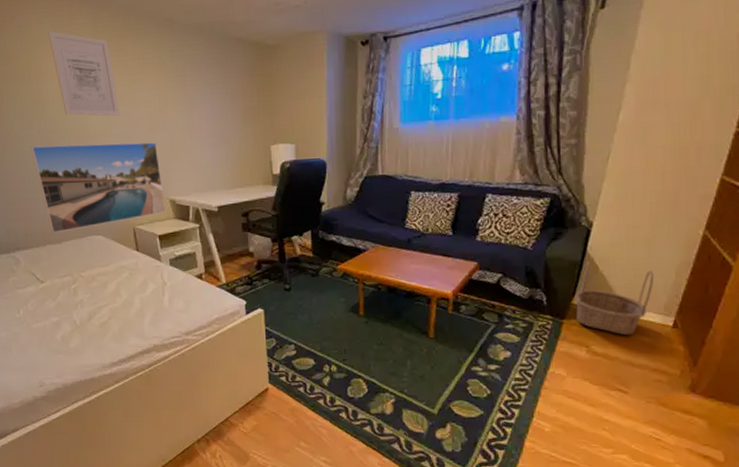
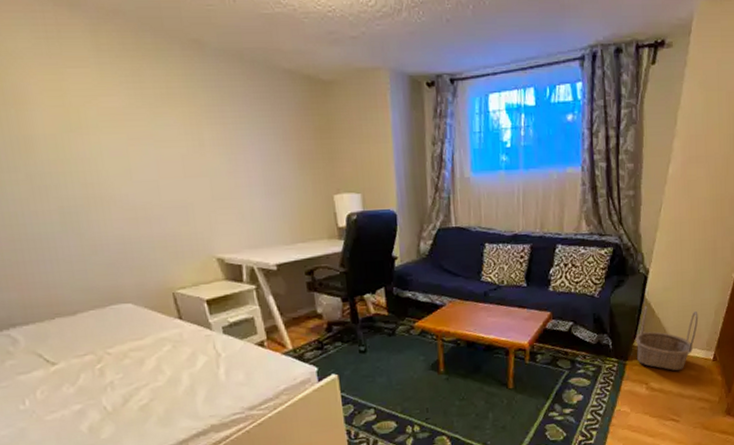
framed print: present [30,142,166,234] -> none [16,190,213,304]
wall art: present [48,30,119,116] -> none [26,43,141,158]

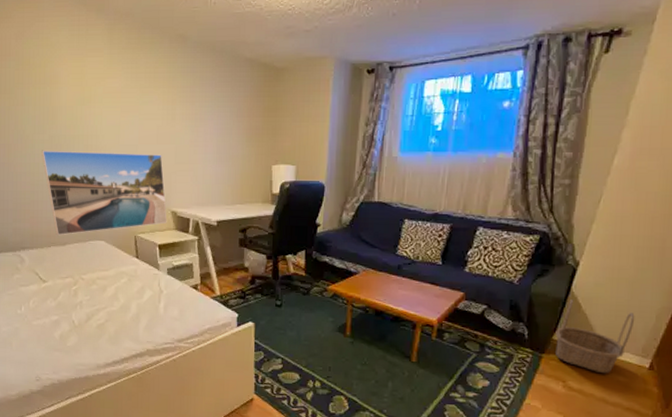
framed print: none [16,190,213,304] -> present [41,150,167,236]

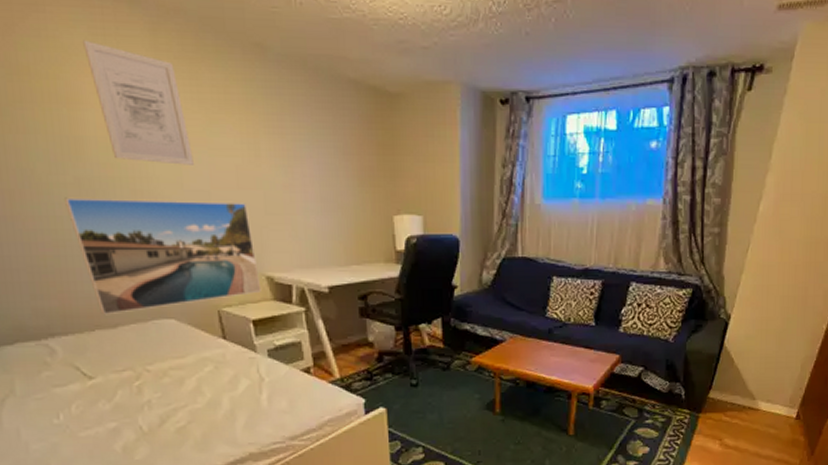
wall art: none [65,39,128,126] -> present [83,39,194,165]
basket: present [555,298,635,374] -> none [711,353,783,428]

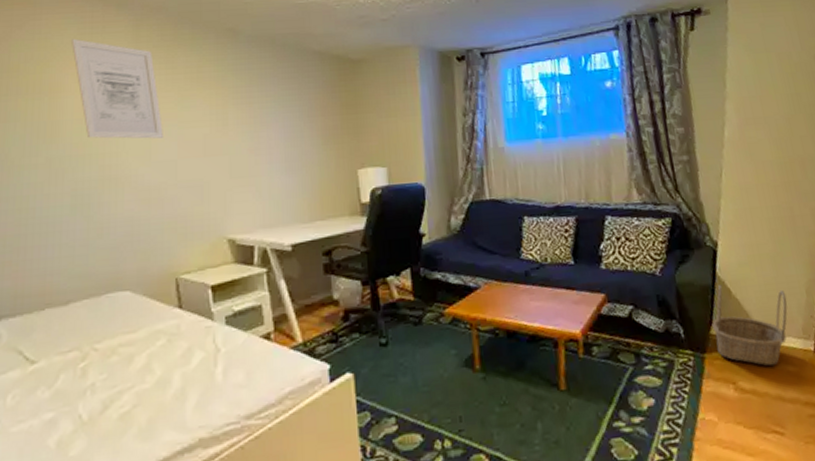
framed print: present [63,197,262,315] -> none [32,169,222,293]
basket: none [711,353,783,428] -> present [711,283,788,366]

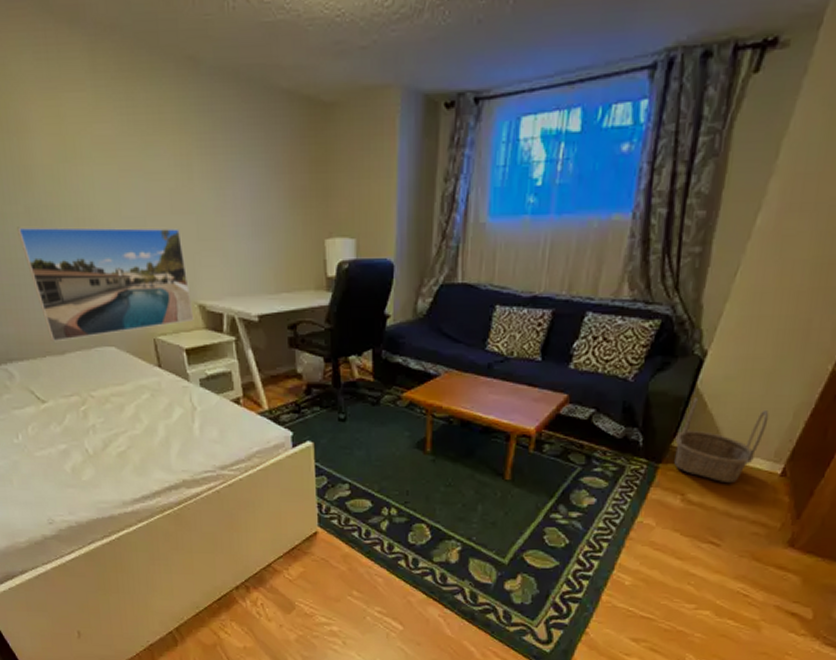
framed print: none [32,169,222,293] -> present [16,227,194,342]
wall art: present [71,38,163,139] -> none [29,65,130,191]

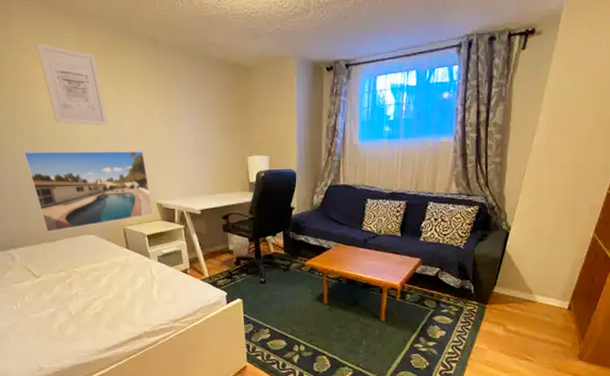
wall art: none [29,65,130,191] -> present [36,42,108,126]
basket: present [674,396,769,484] -> none [495,257,556,317]

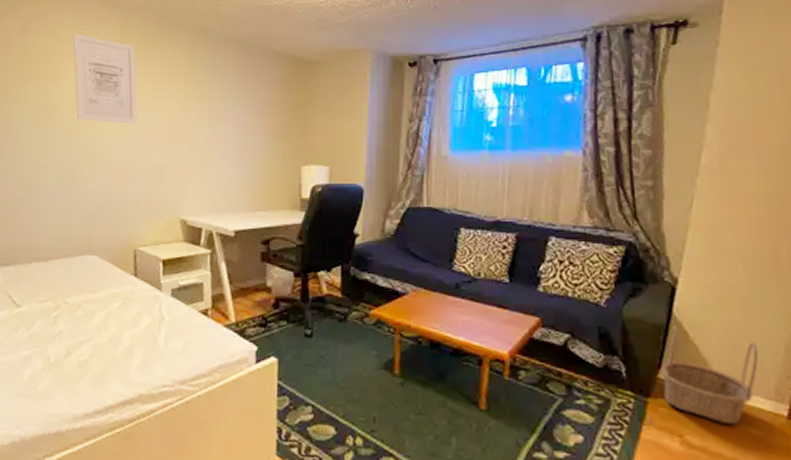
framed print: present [22,150,154,233] -> none [32,150,175,250]
basket: none [495,257,556,317] -> present [660,324,759,426]

